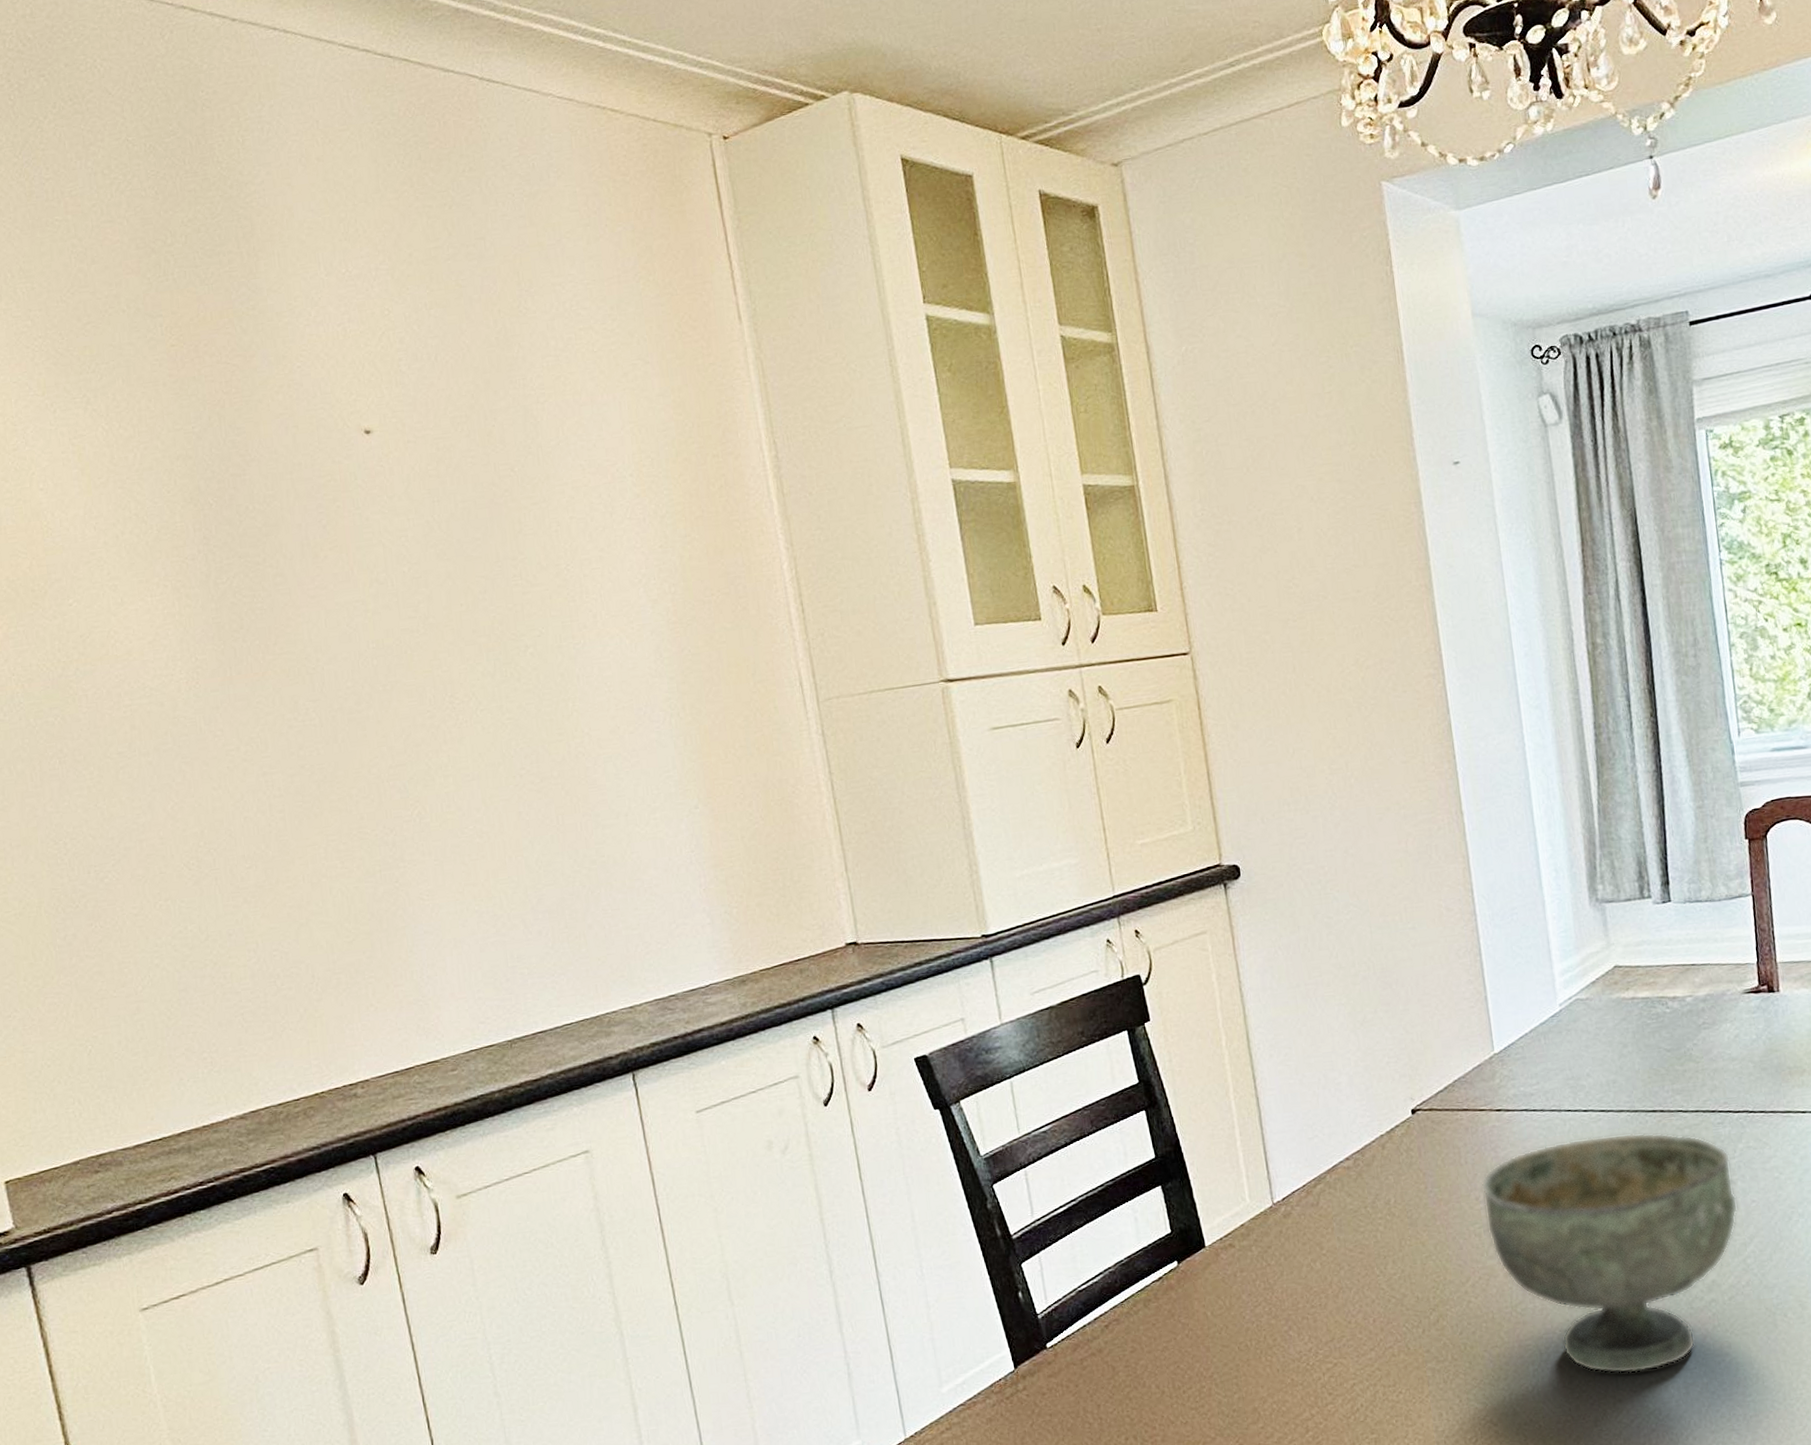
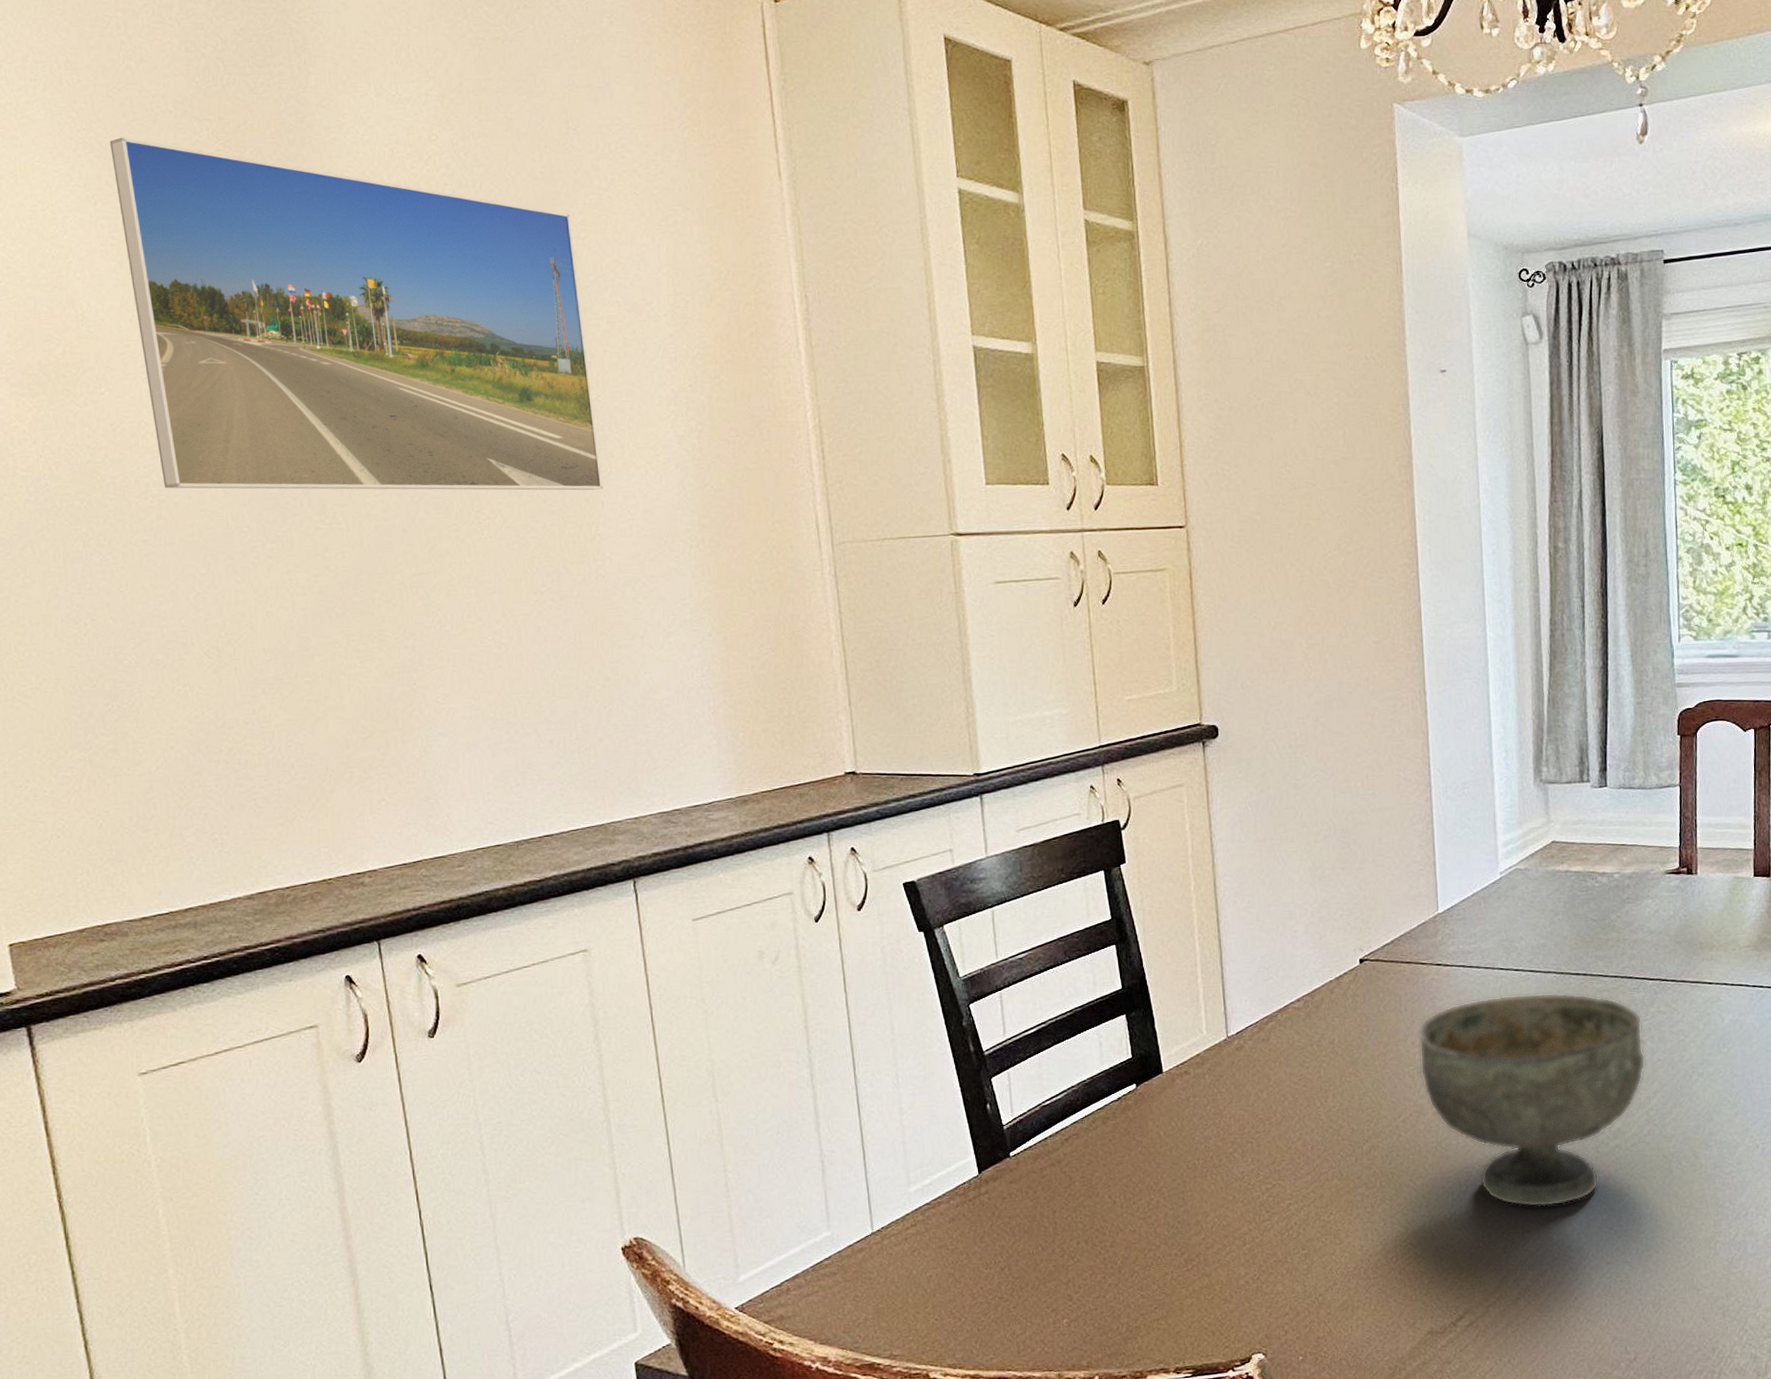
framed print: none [65,341,578,698] -> present [109,137,603,491]

